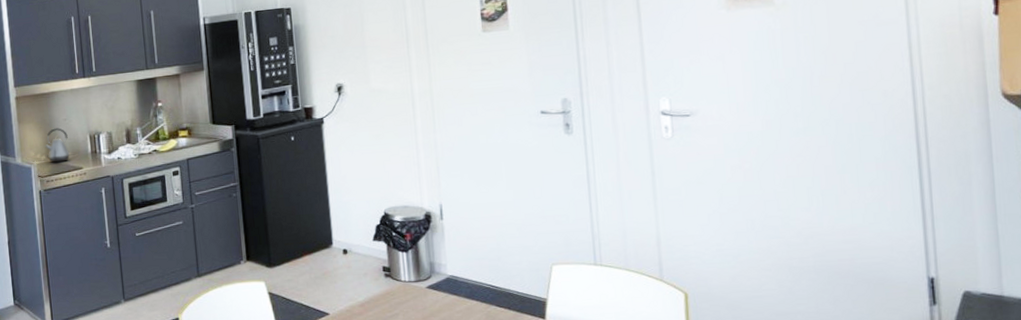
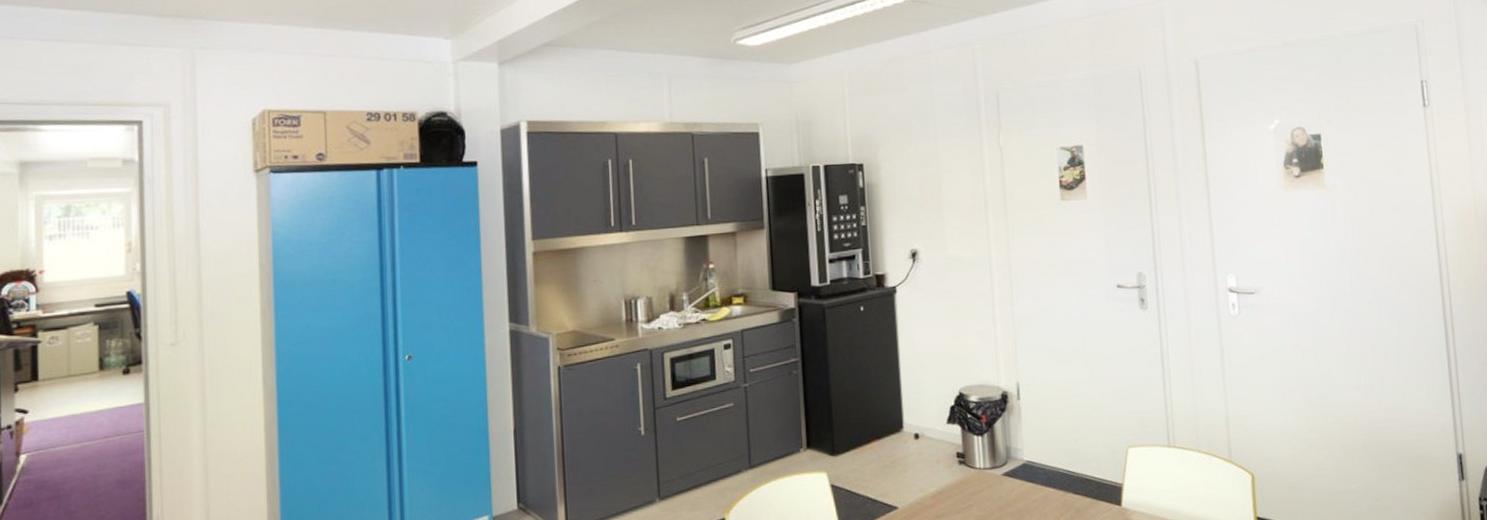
kettle: present [44,128,72,163] -> none [567,290,601,332]

